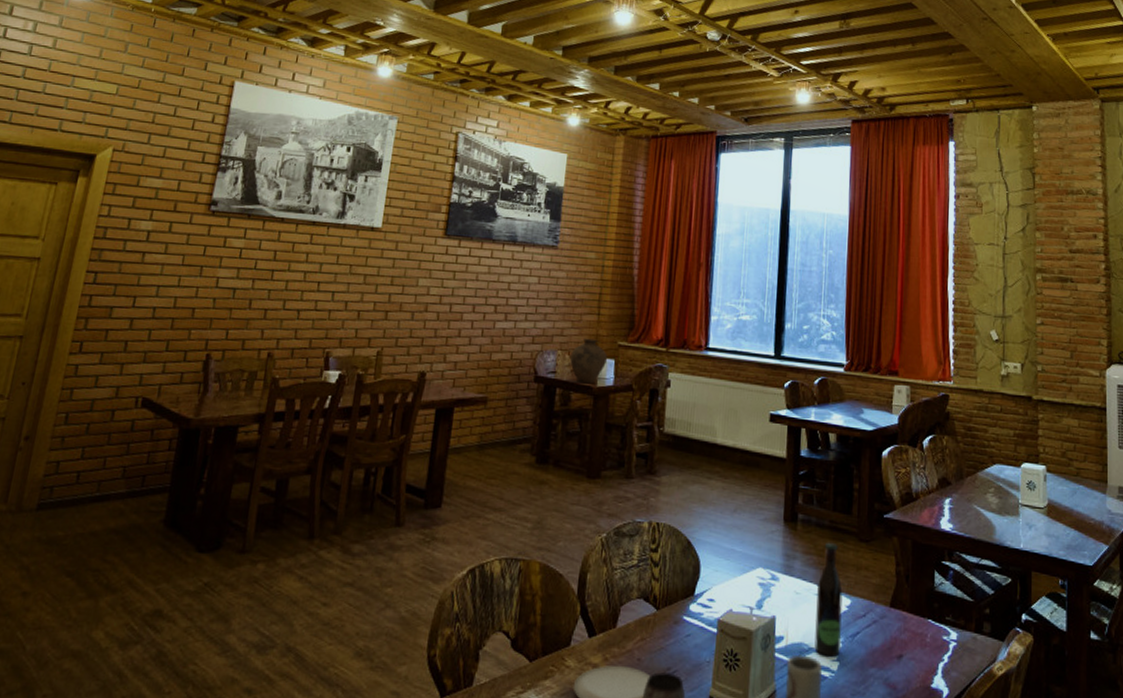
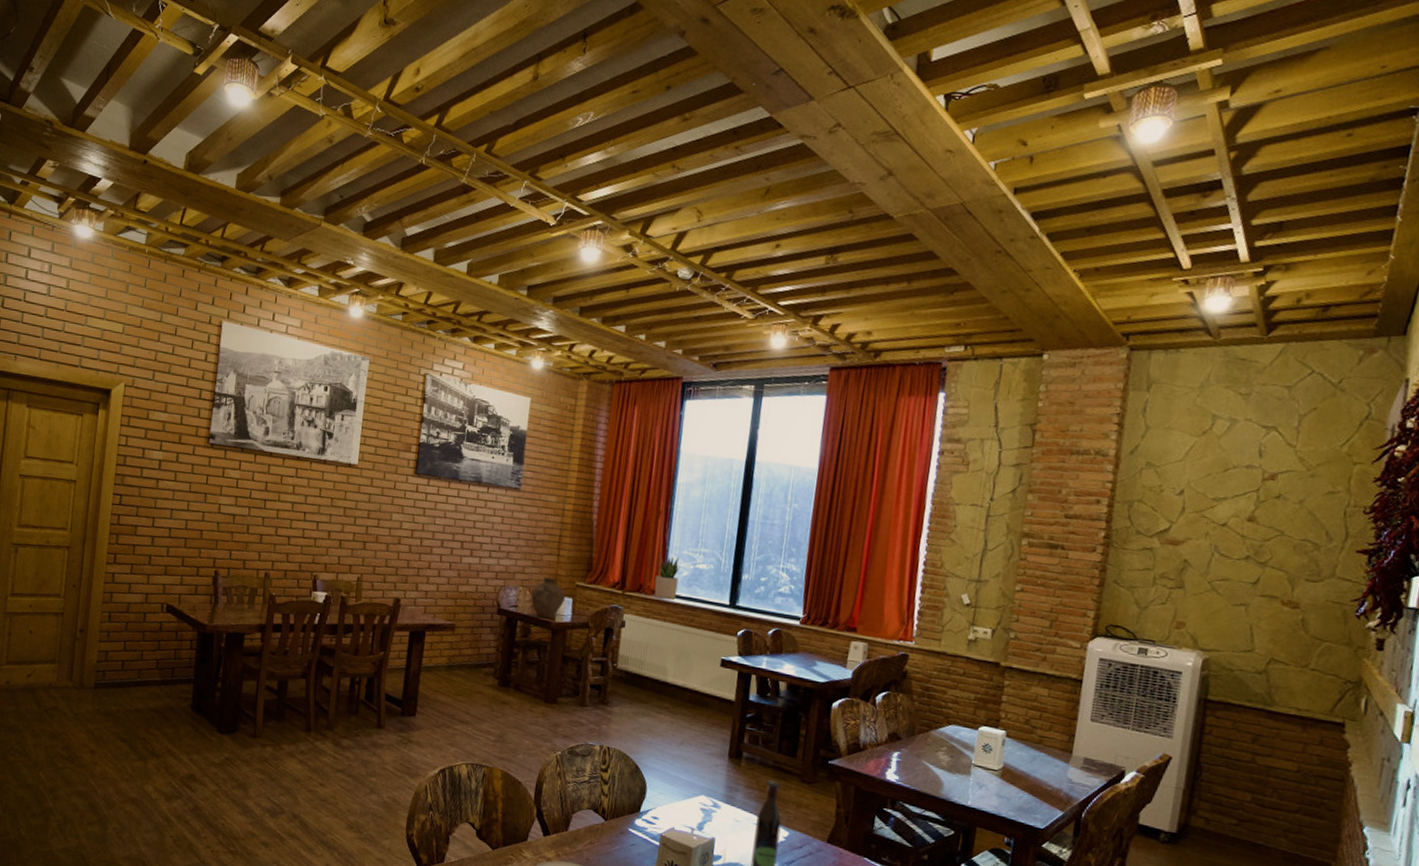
planter: none [698,309,724,355] -> present [654,556,680,601]

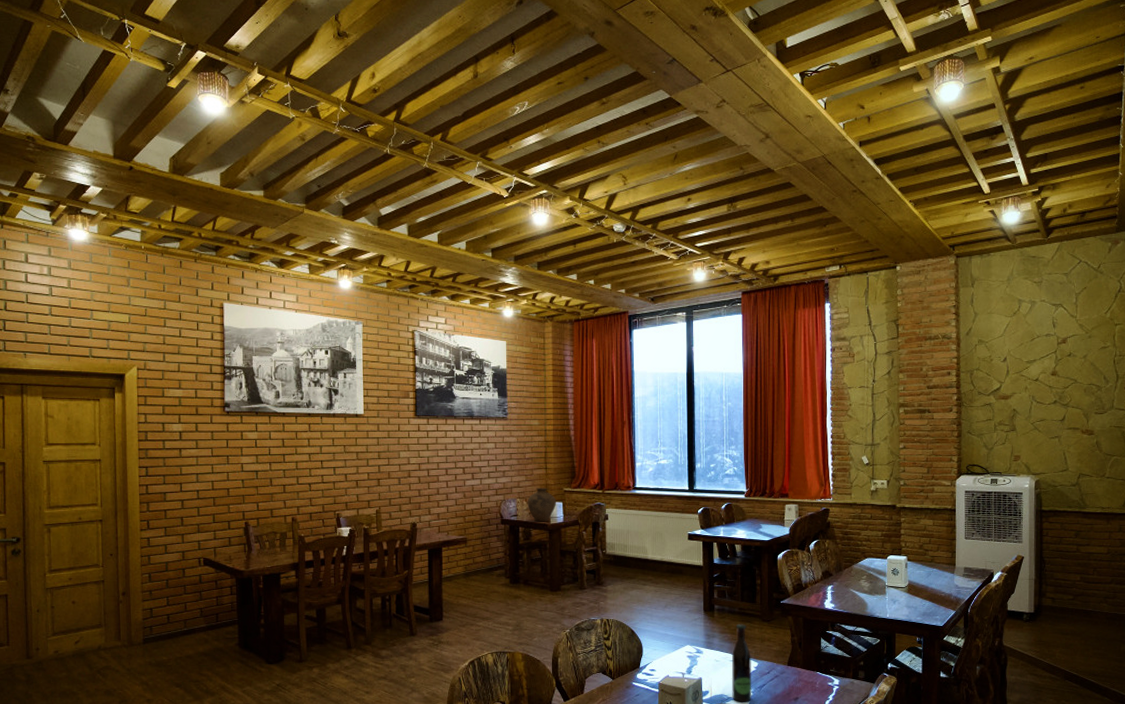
planter: present [654,556,680,601] -> none [628,457,646,493]

